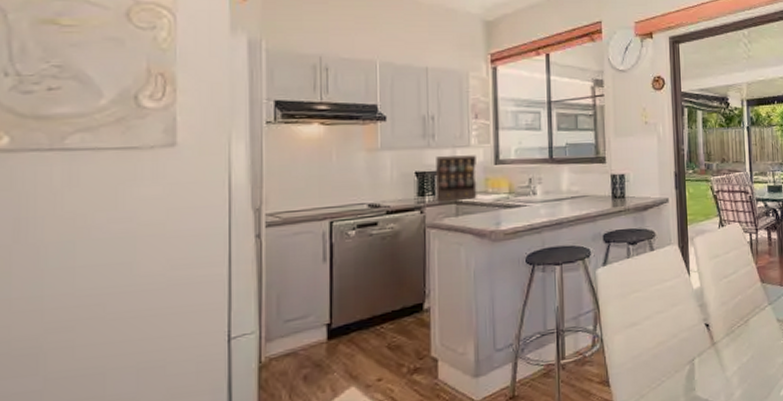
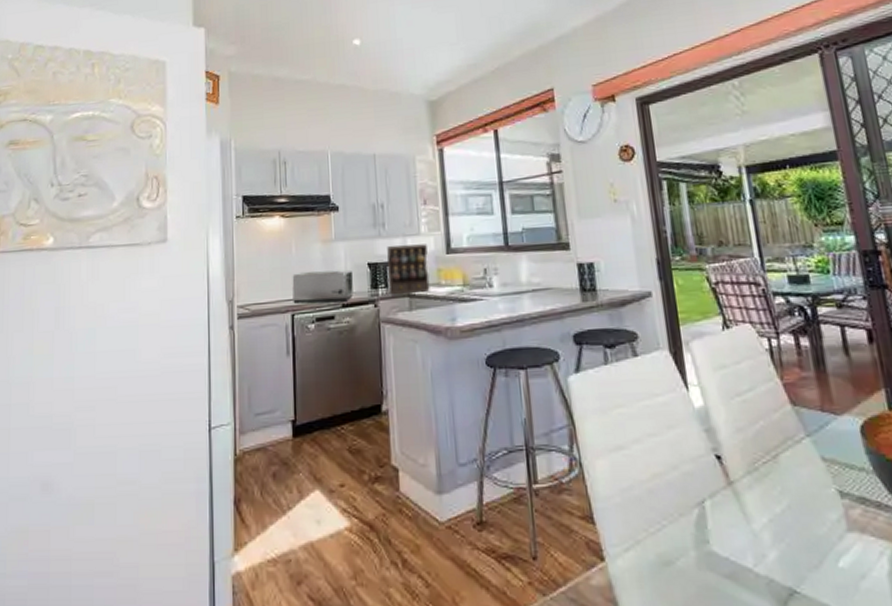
toaster: none [331,178,399,211] -> present [292,269,353,304]

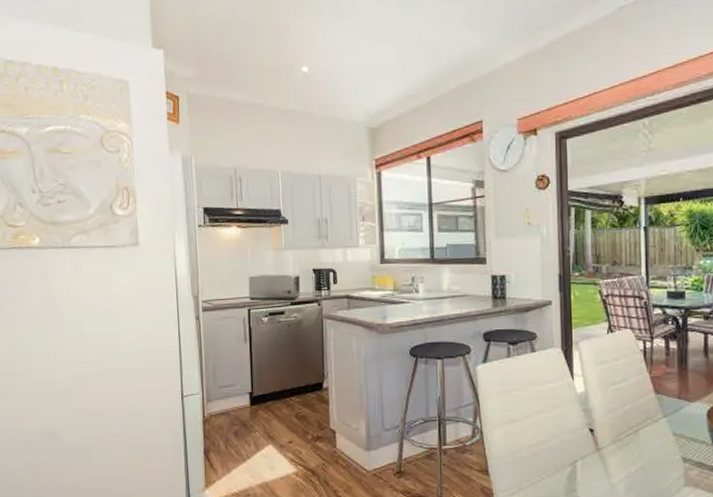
spice rack: present [387,244,430,296] -> none [329,254,366,297]

